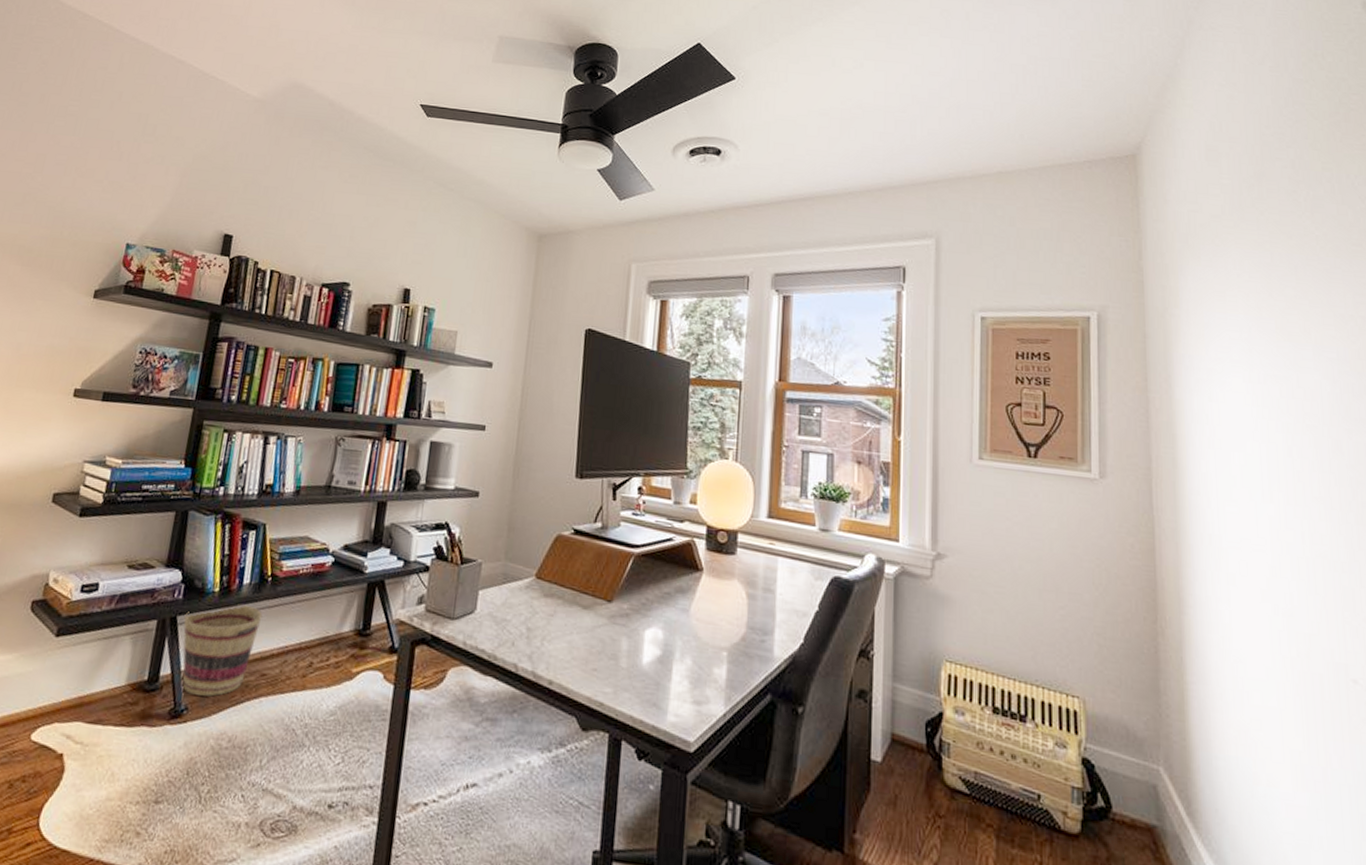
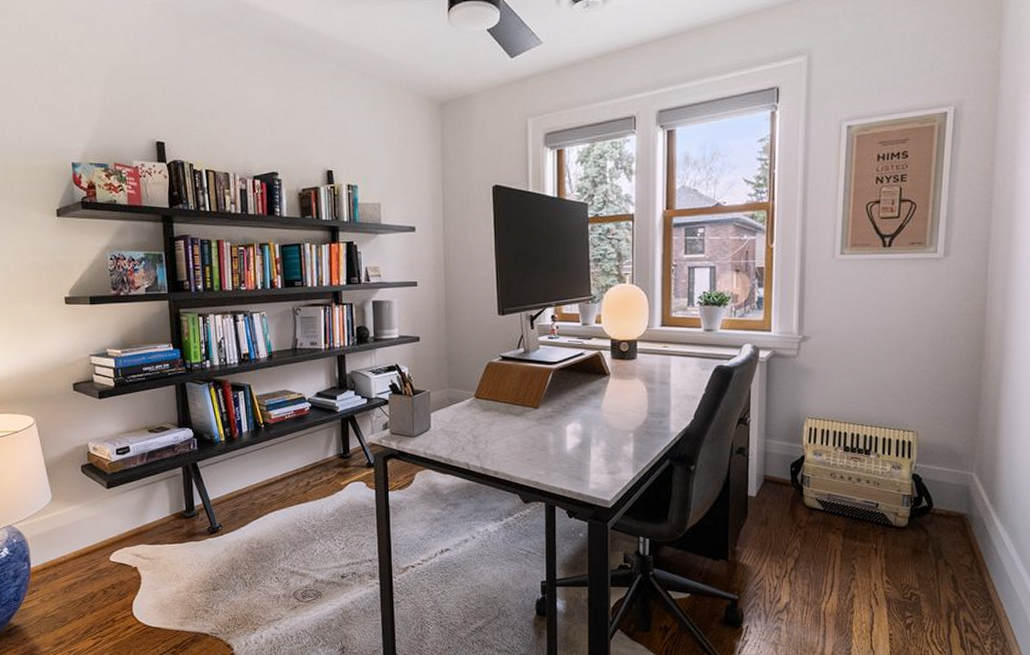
basket: present [182,603,263,697] -> none [202,447,263,515]

